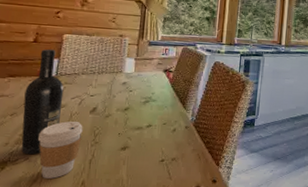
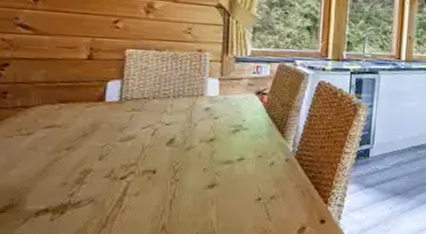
wine bottle: present [21,49,64,155] -> none [82,67,132,196]
coffee cup: present [38,121,83,179] -> none [104,156,159,223]

